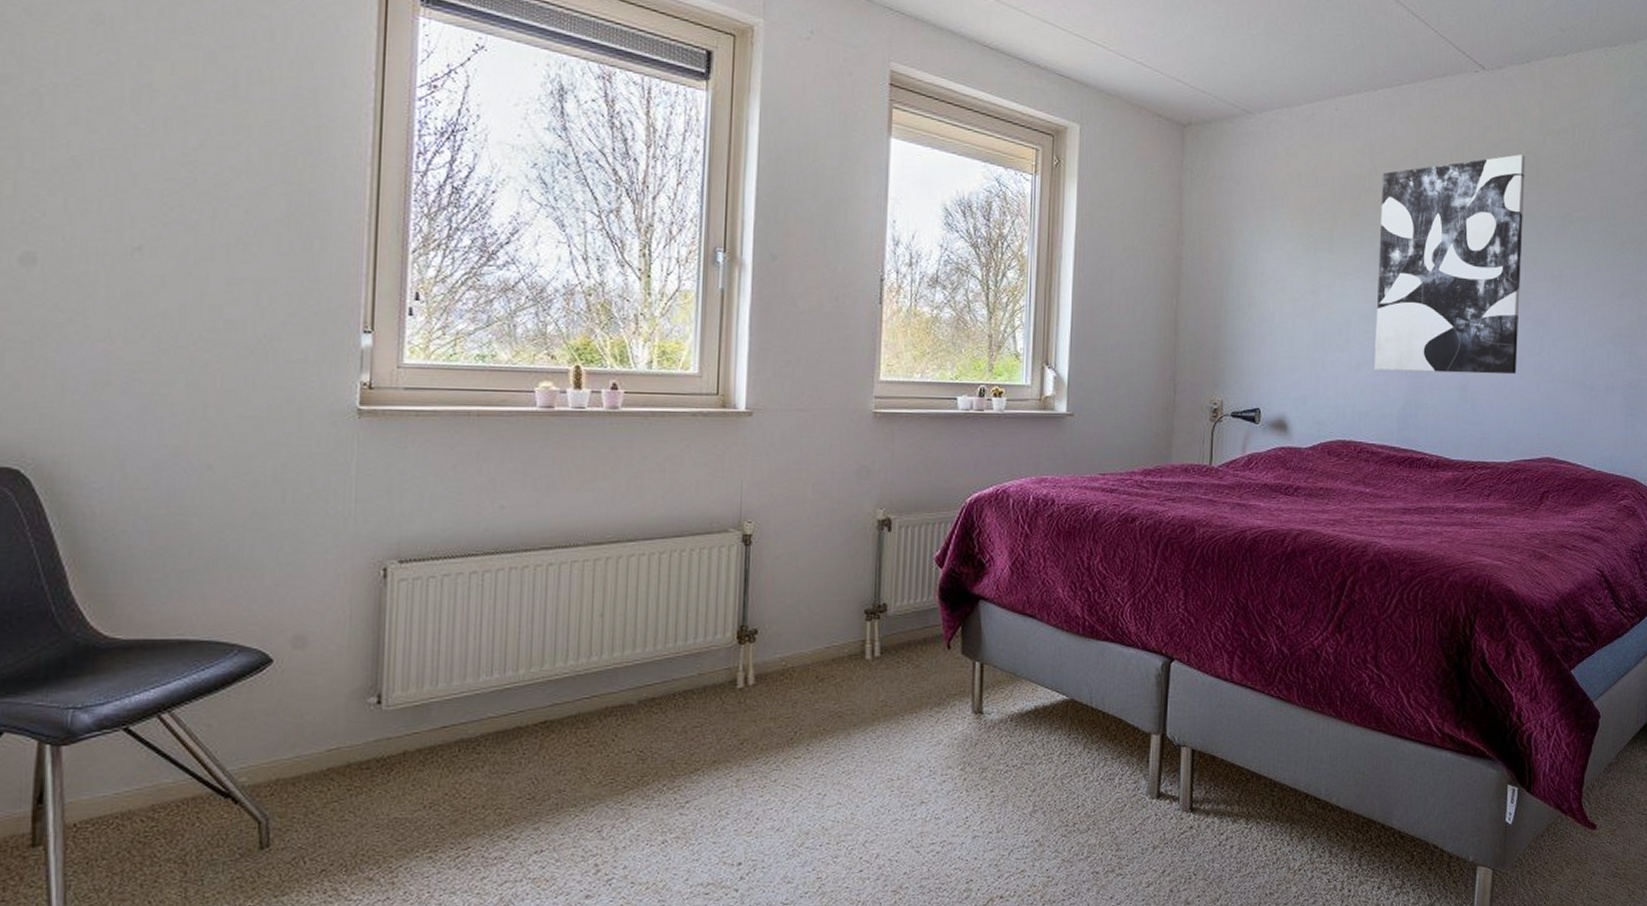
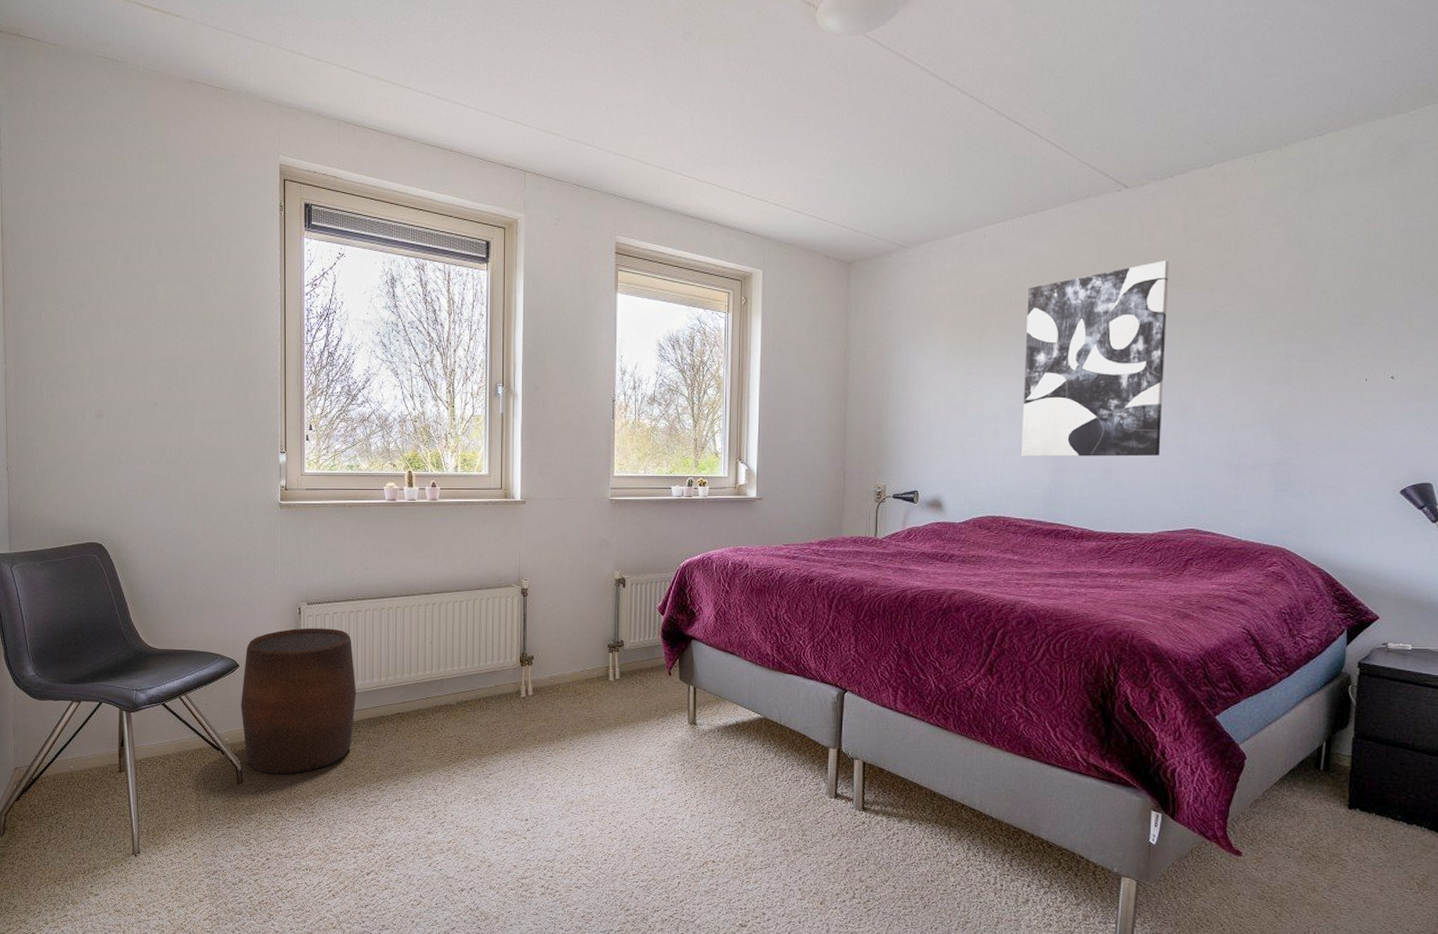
stool: none [272,598,477,829] -> present [241,628,357,775]

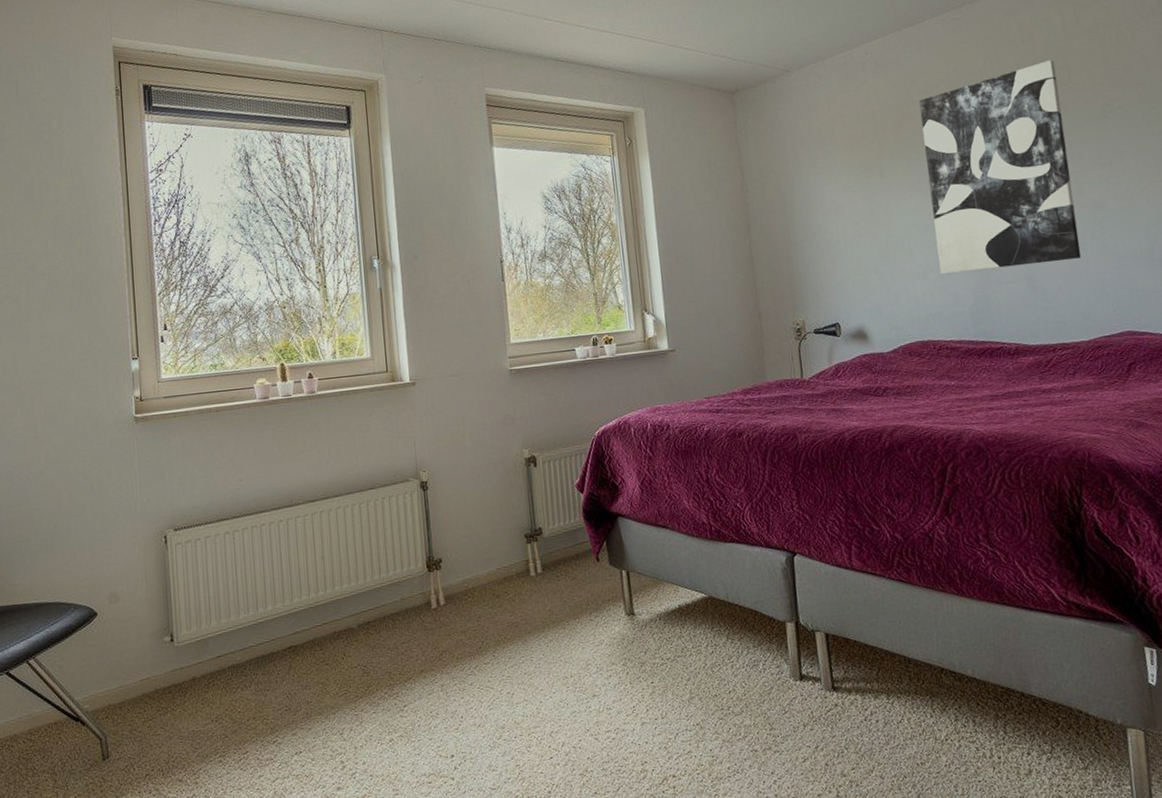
stool: present [241,628,357,775] -> none [101,555,240,742]

